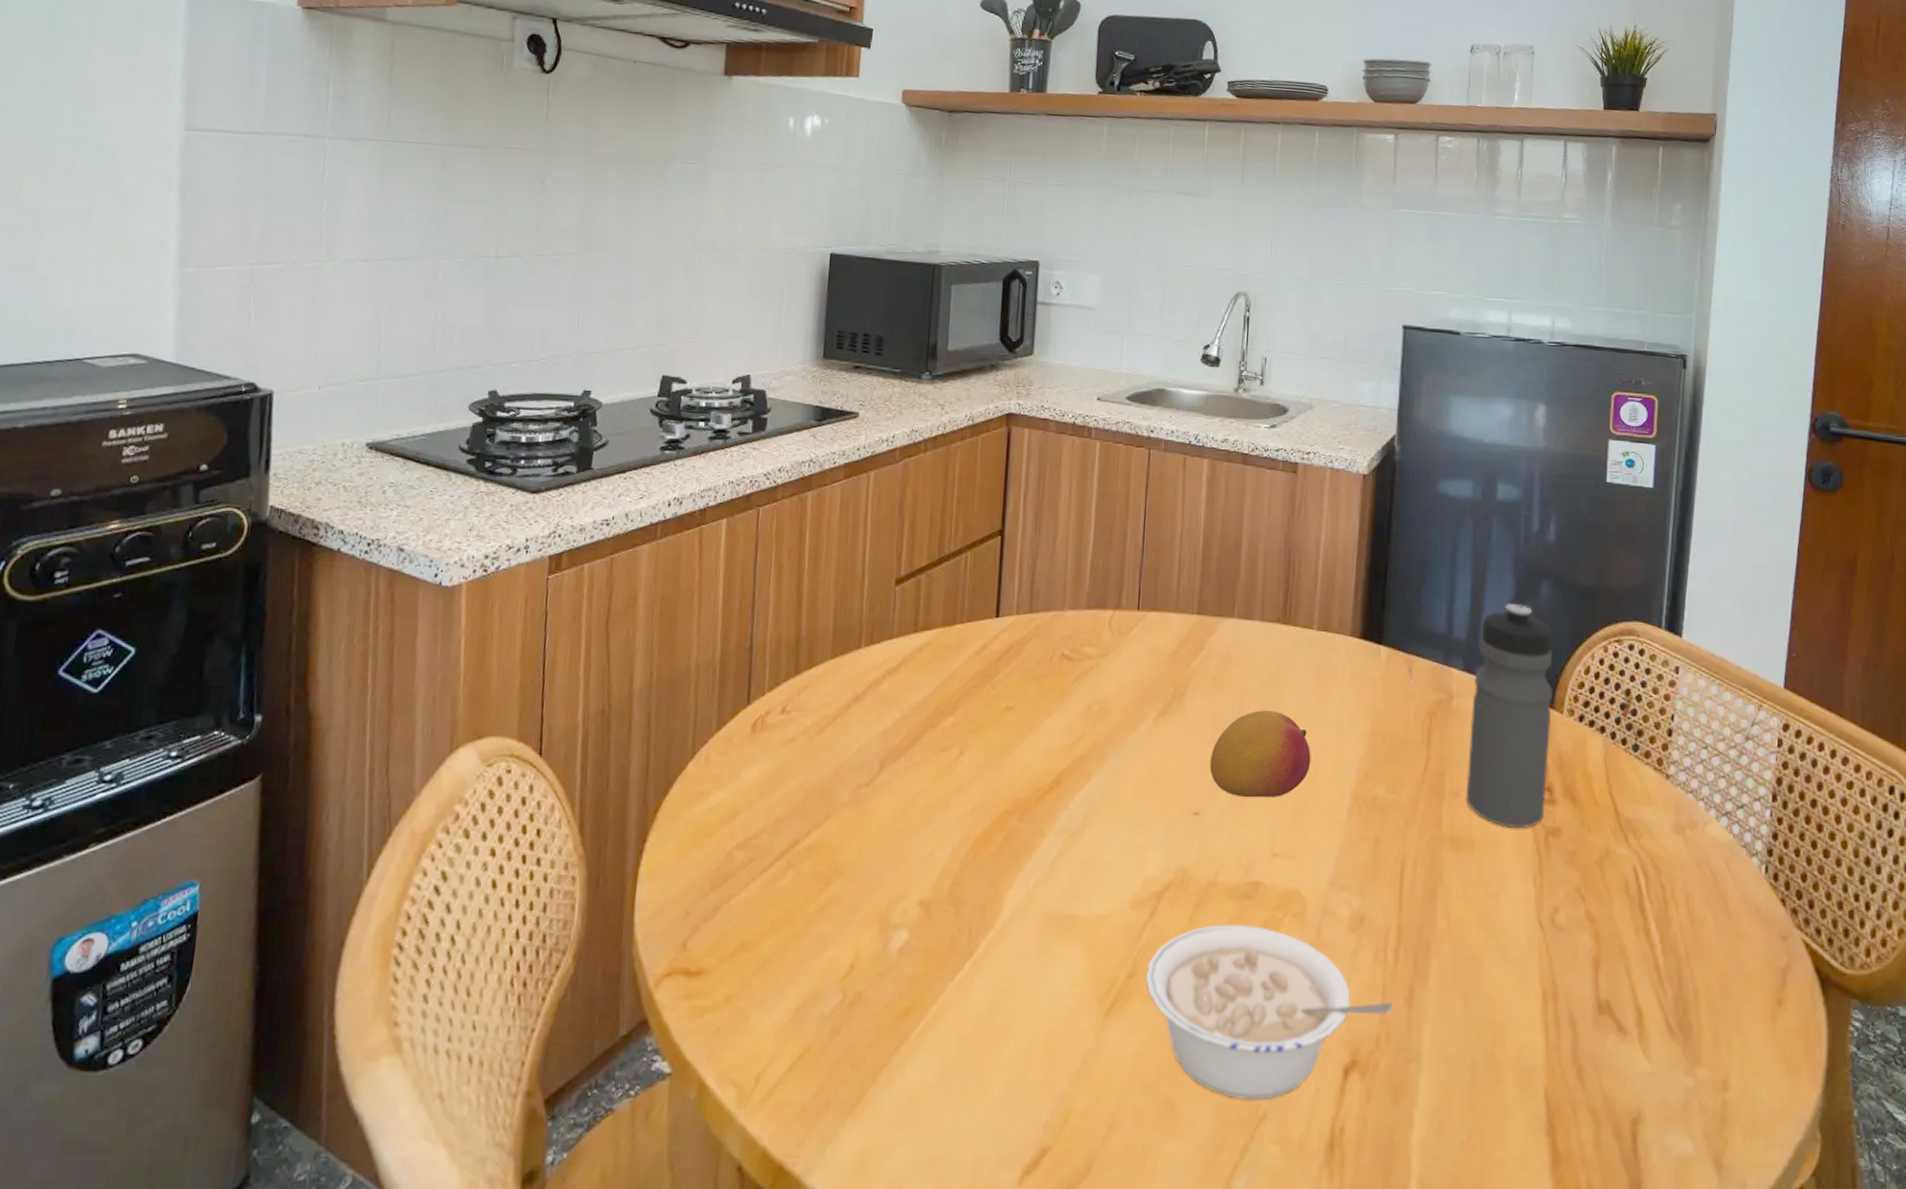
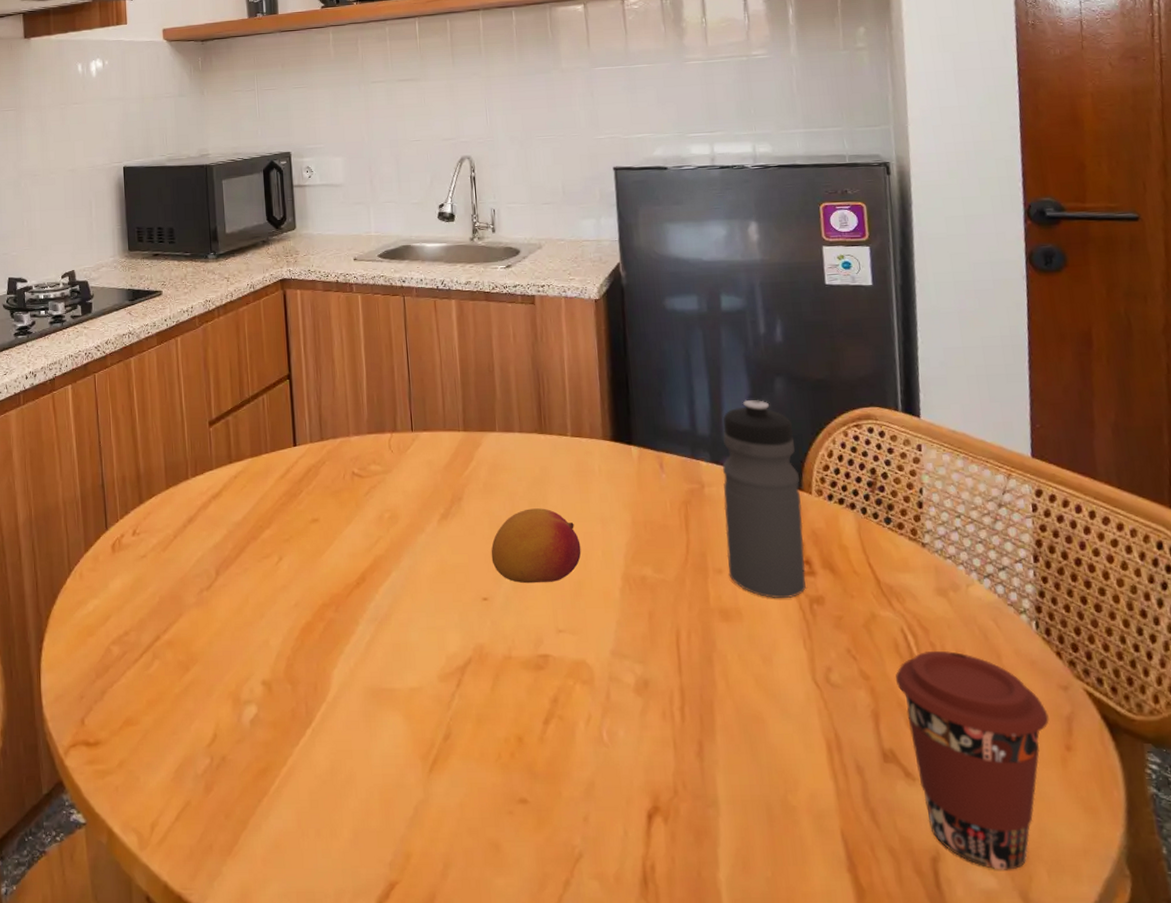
legume: present [1145,924,1394,1100] -> none [459,691,686,842]
coffee cup: none [1621,892,1765,1134] -> present [895,650,1049,870]

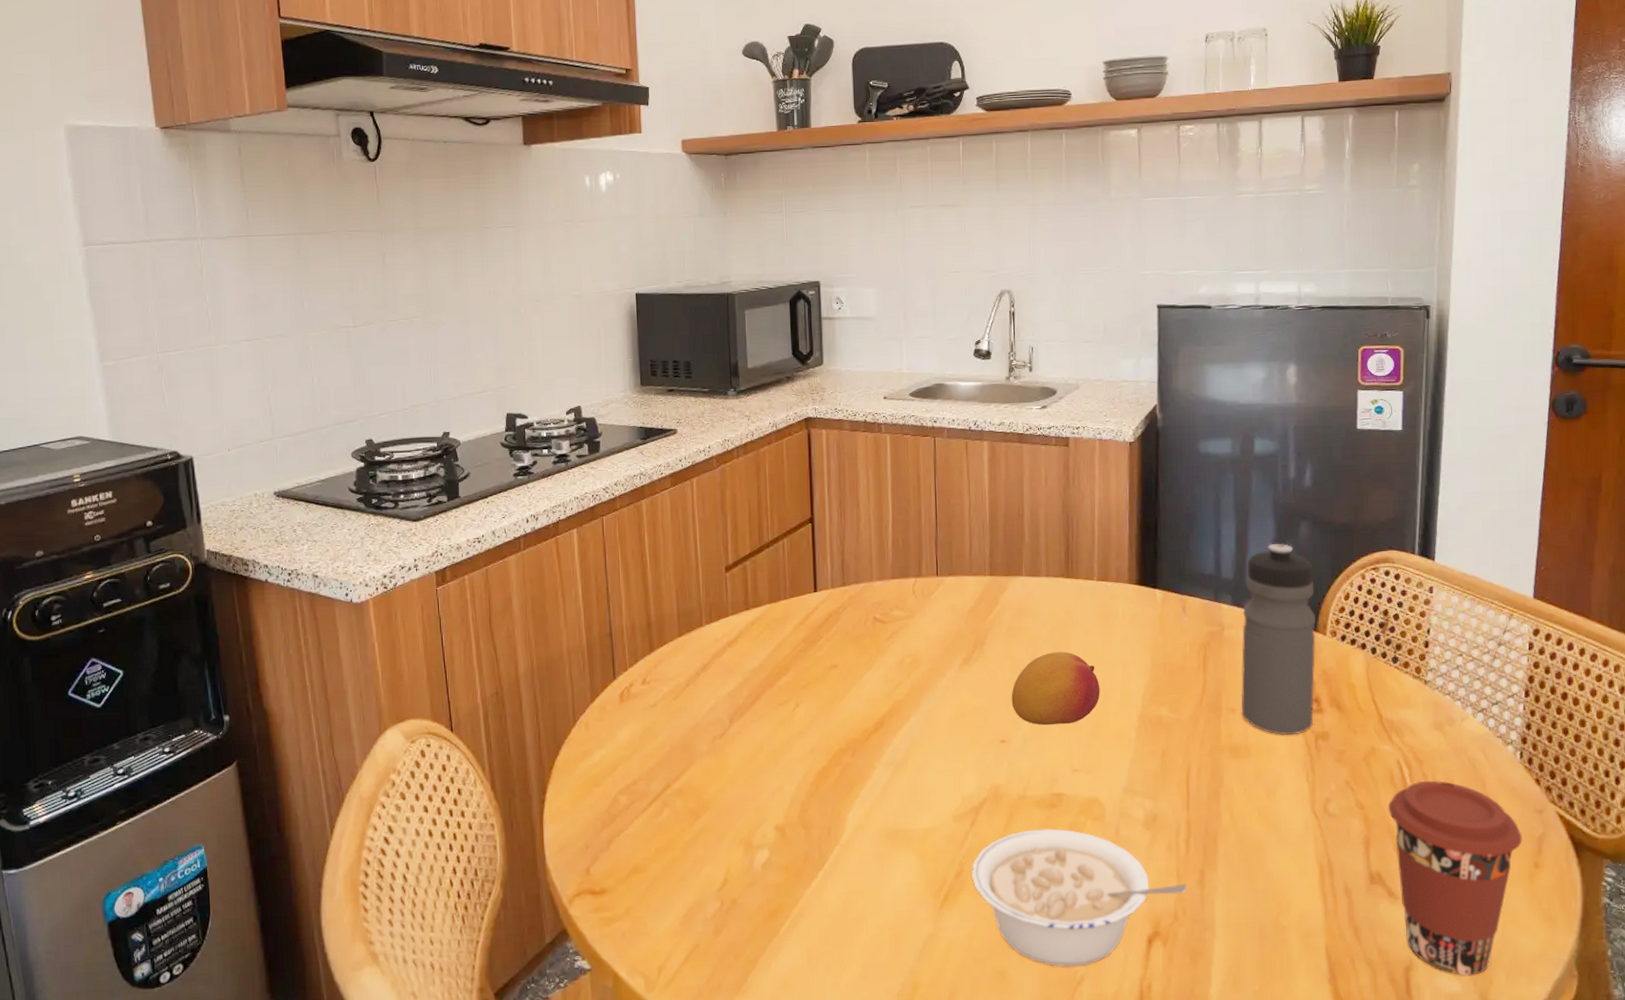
legume: none [459,691,686,842] -> present [971,828,1188,968]

